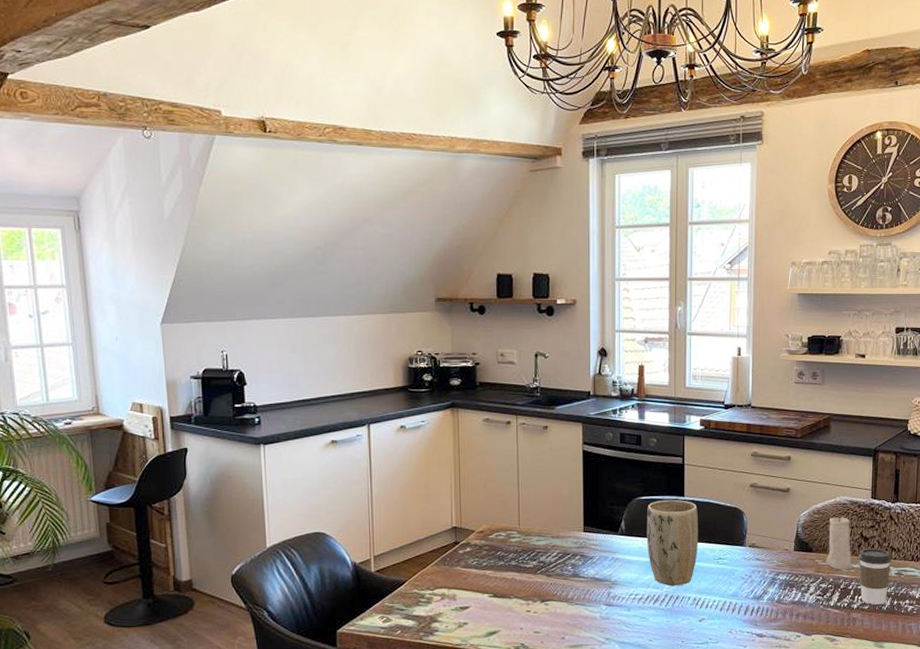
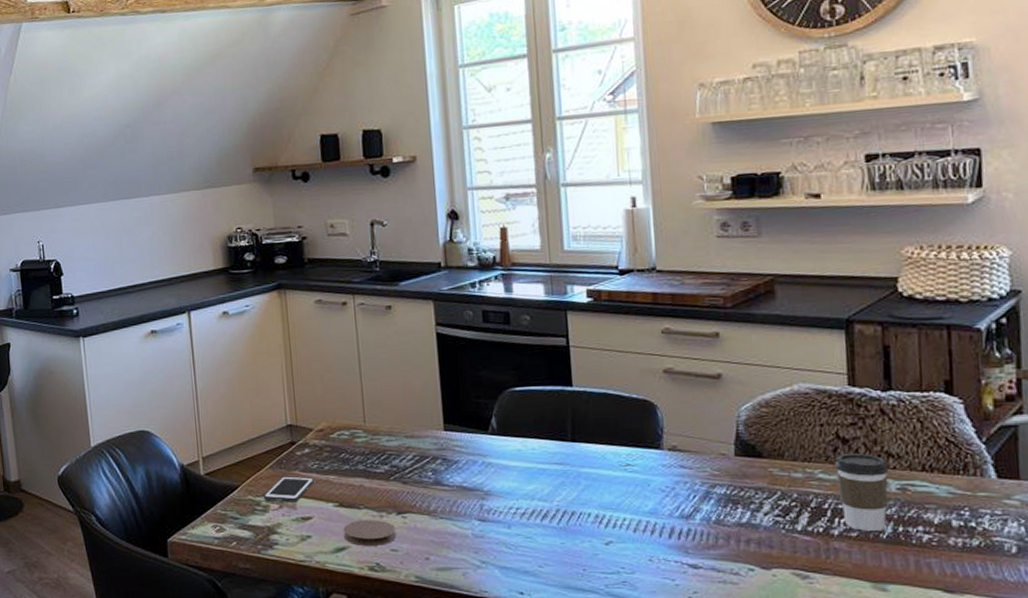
cell phone: none [428,571,473,595] -> present [264,476,314,503]
coaster: none [496,607,539,630] -> present [344,520,396,546]
plant pot: present [646,499,699,586] -> none [524,390,597,499]
candle: present [825,514,854,570] -> none [783,407,829,483]

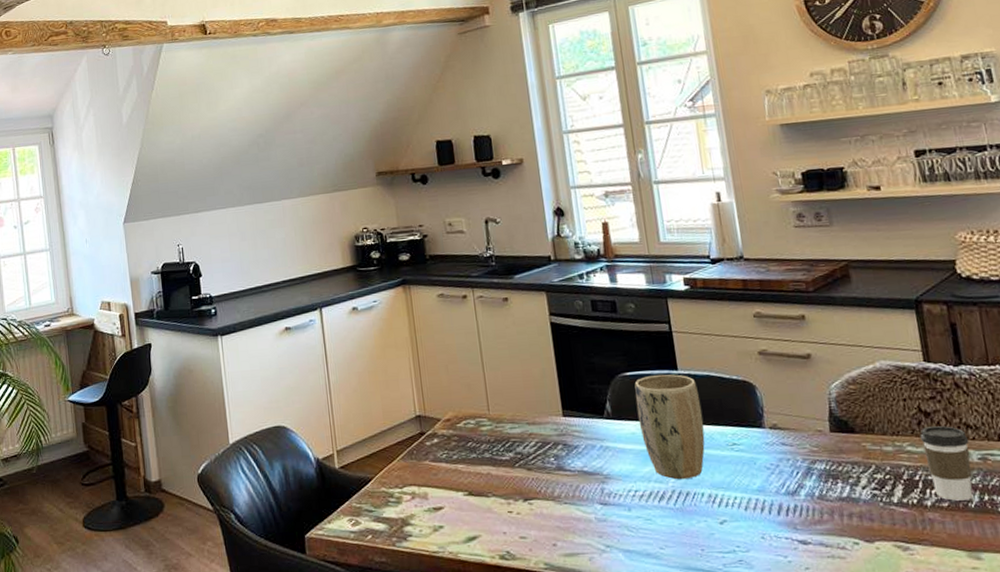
cell phone: present [264,476,314,503] -> none [397,466,444,494]
coaster: present [344,520,396,546] -> none [474,507,524,534]
plant pot: none [524,390,597,499] -> present [634,374,705,480]

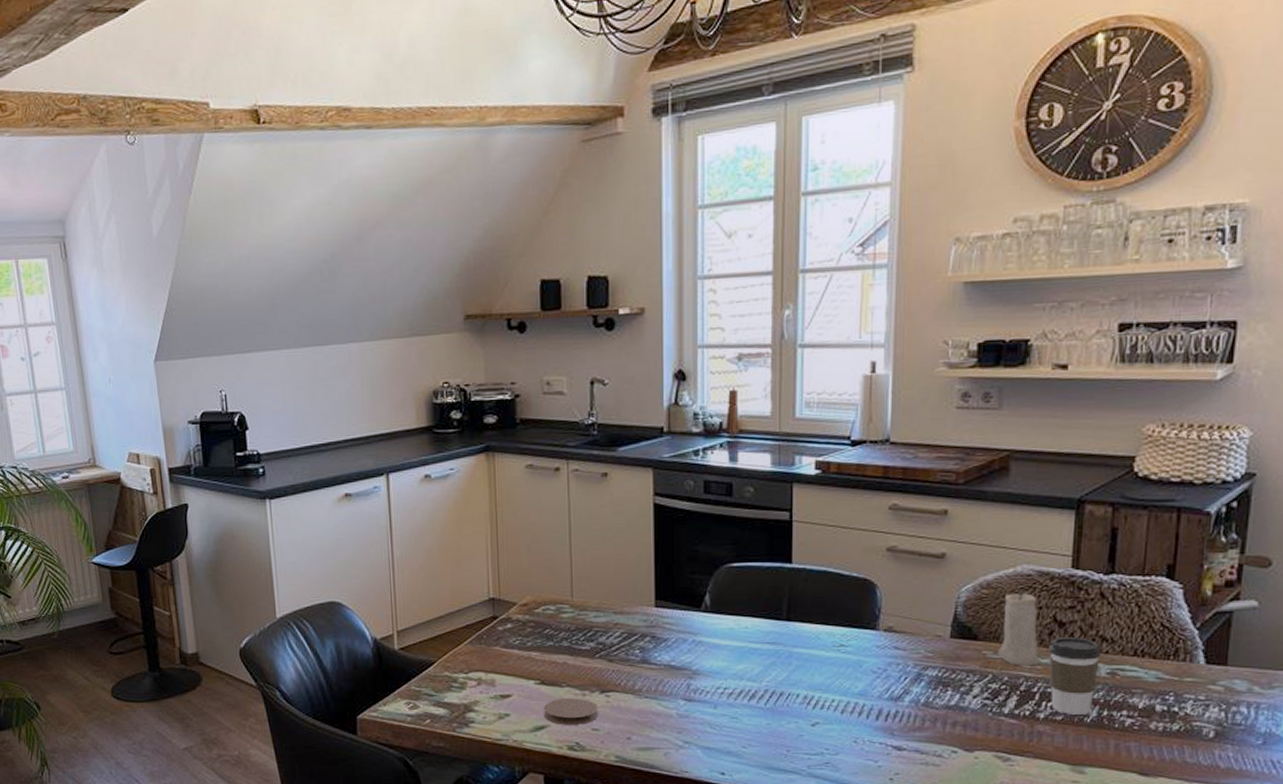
coaster: none [474,507,524,534] -> present [544,698,598,724]
plant pot: present [634,374,705,480] -> none [739,567,812,679]
candle: none [871,383,916,456] -> present [997,589,1041,666]

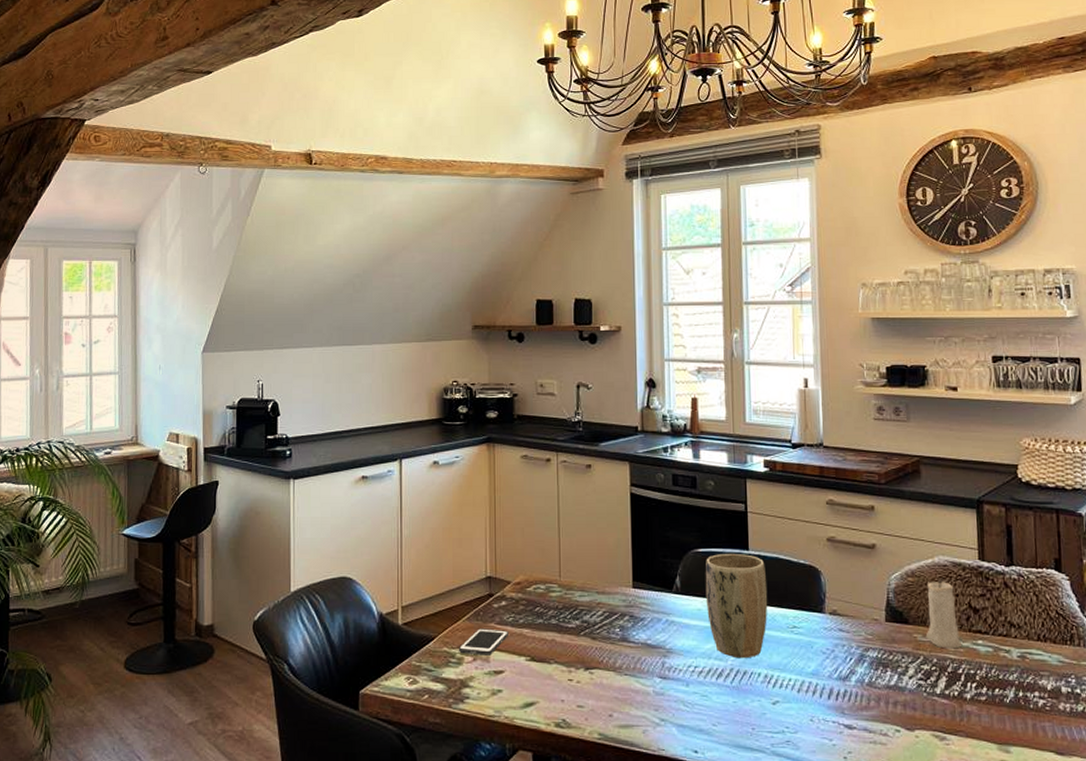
cell phone: none [462,652,515,680] -> present [459,628,508,656]
coaster: present [544,698,598,724] -> none [534,675,583,701]
plant pot: none [739,567,812,679] -> present [705,553,768,659]
coffee cup: present [1048,638,1102,715] -> none [967,623,1011,695]

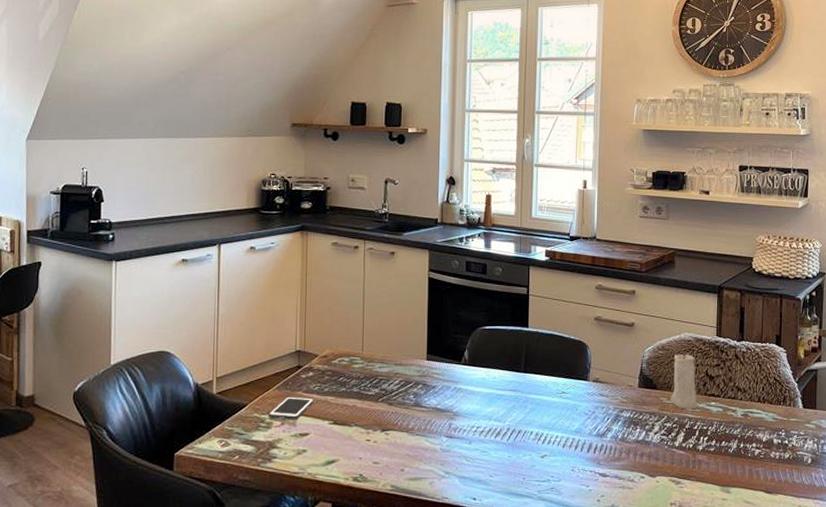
plant pot: present [705,553,768,659] -> none [489,330,543,420]

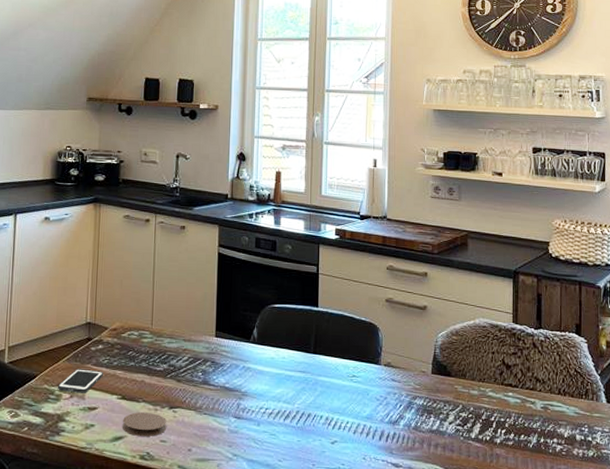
coaster: none [335,436,379,459] -> present [123,412,166,436]
candle: present [670,351,699,410] -> none [465,337,496,399]

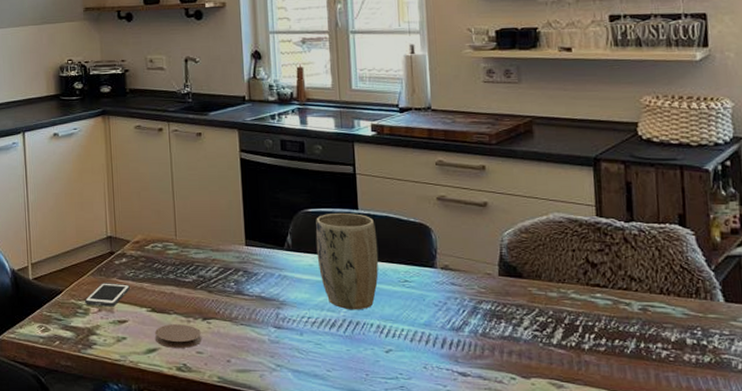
plant pot: none [278,309,333,403] -> present [315,212,379,310]

